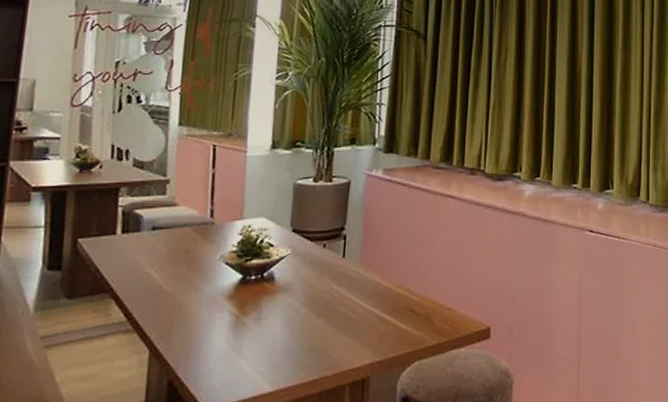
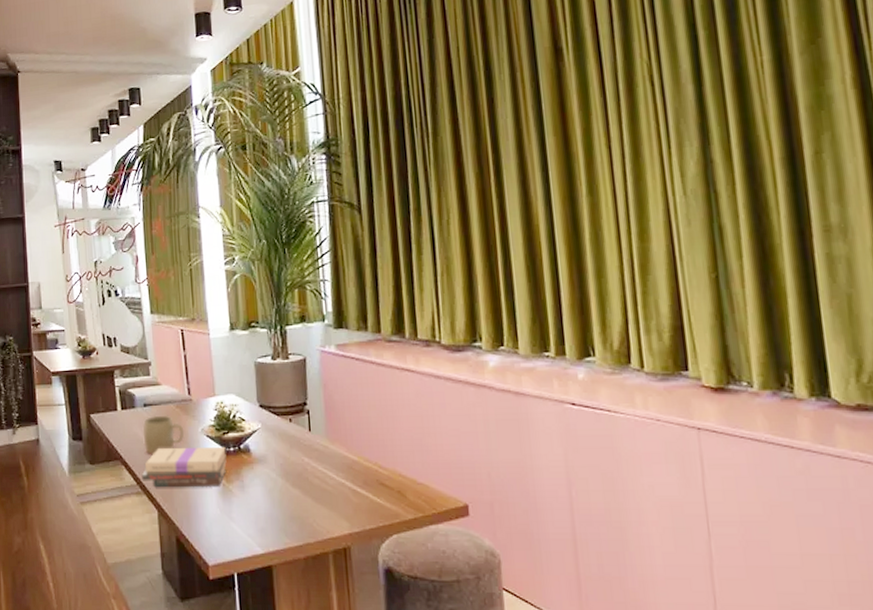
books: none [134,274,246,323] -> present [141,446,227,488]
mug: none [144,240,199,286] -> present [143,415,185,456]

